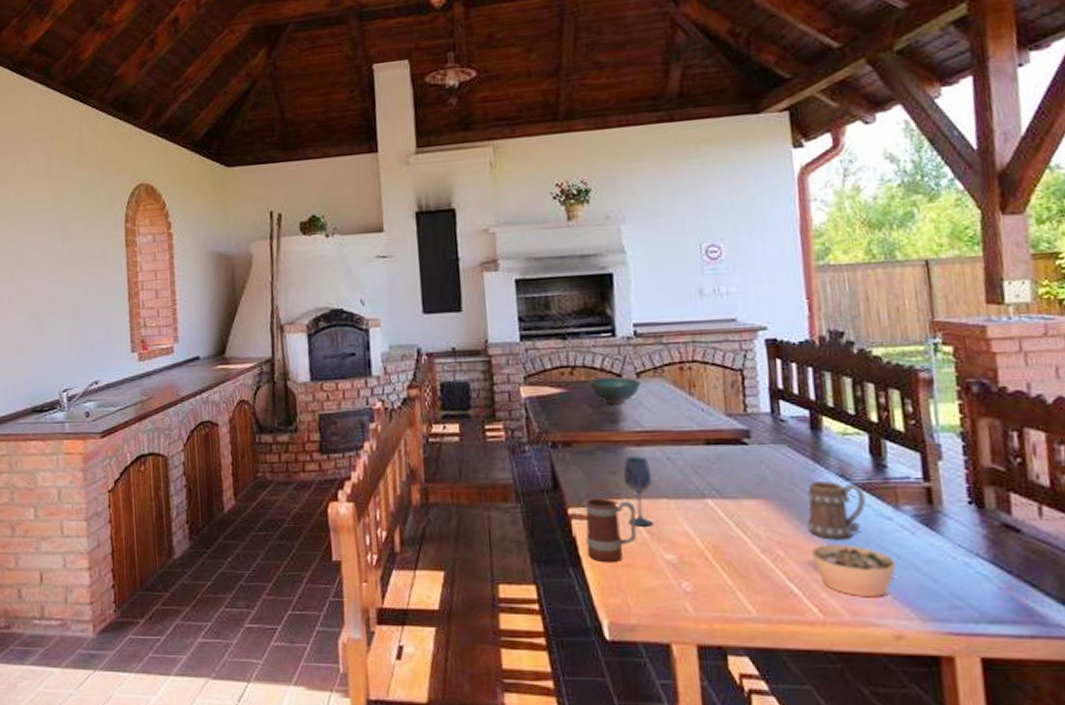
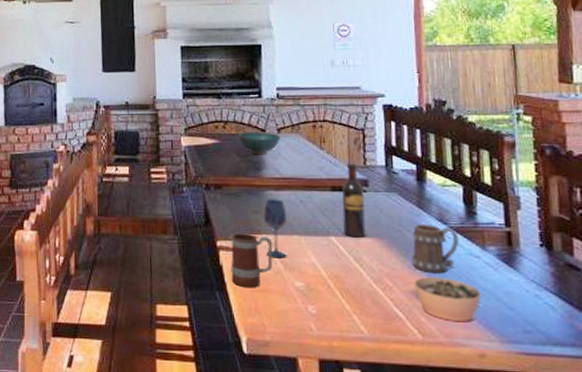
wine bottle: none [718,409,750,500] -> present [342,162,366,238]

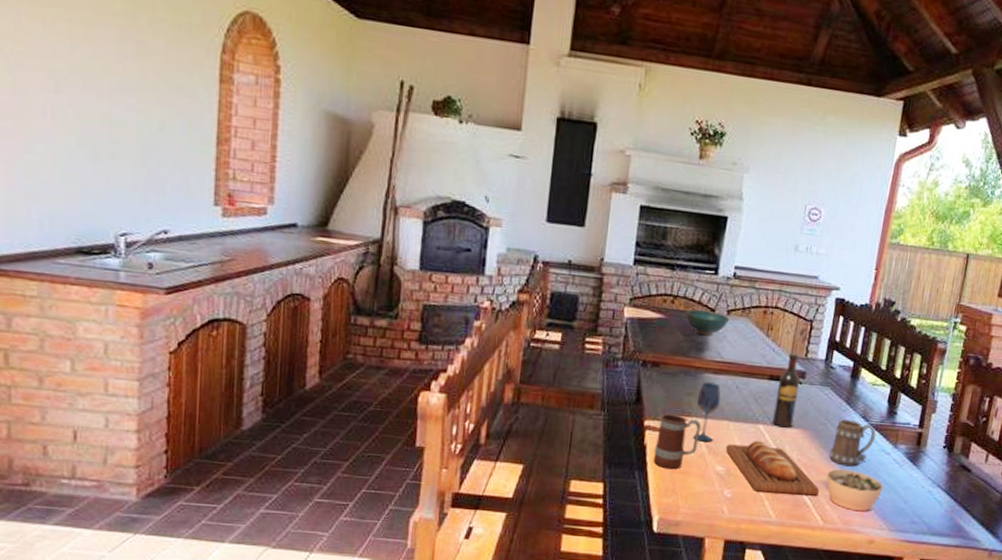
bread loaf: none [301,253,410,307] -> present [725,441,820,496]

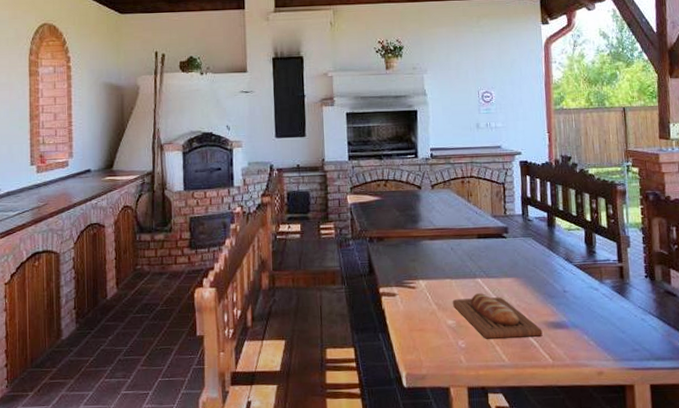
beer mug: present [653,414,702,470] -> none [391,279,428,329]
bowl: present [686,309,730,336] -> none [397,188,435,209]
wineglass: present [693,381,721,442] -> none [420,247,441,300]
wine bottle: present [772,352,801,428] -> none [486,212,507,279]
salad: present [826,469,883,512] -> none [546,309,600,346]
beer mug: present [828,419,876,467] -> none [543,264,582,306]

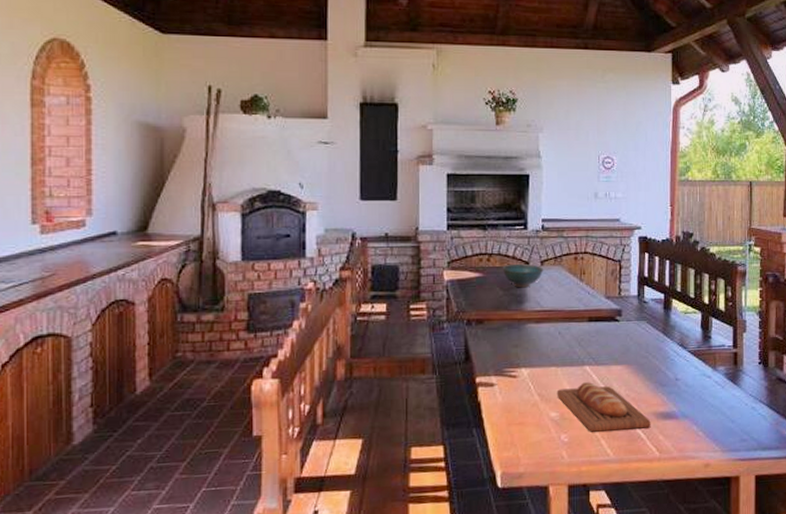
bowl: none [397,188,435,209] -> present [502,263,544,288]

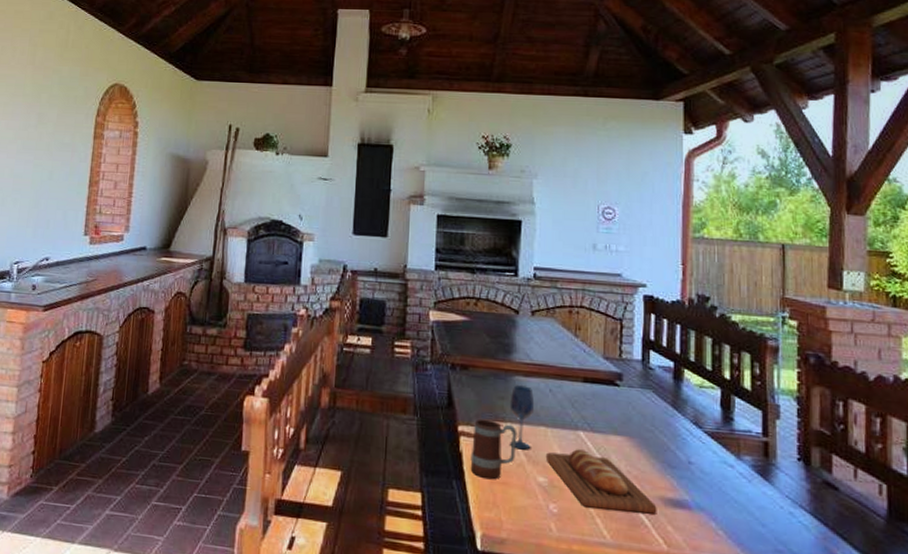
beer mug: none [488,367,531,423] -> present [470,419,517,480]
bowl: present [502,263,544,288] -> none [490,311,535,338]
wineglass: none [523,331,546,391] -> present [509,384,535,450]

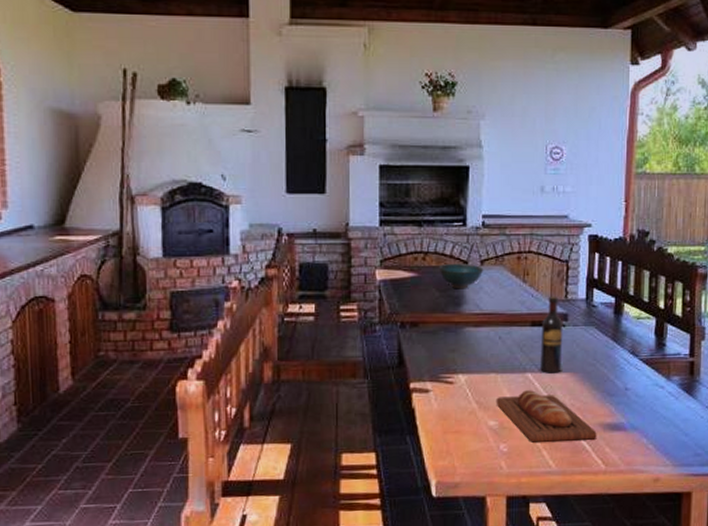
beer mug: present [470,419,517,480] -> none [423,373,469,431]
bowl: none [490,311,535,338] -> present [438,263,484,289]
wineglass: present [509,384,535,450] -> none [460,335,485,398]
wine bottle: none [593,353,618,435] -> present [540,296,563,373]

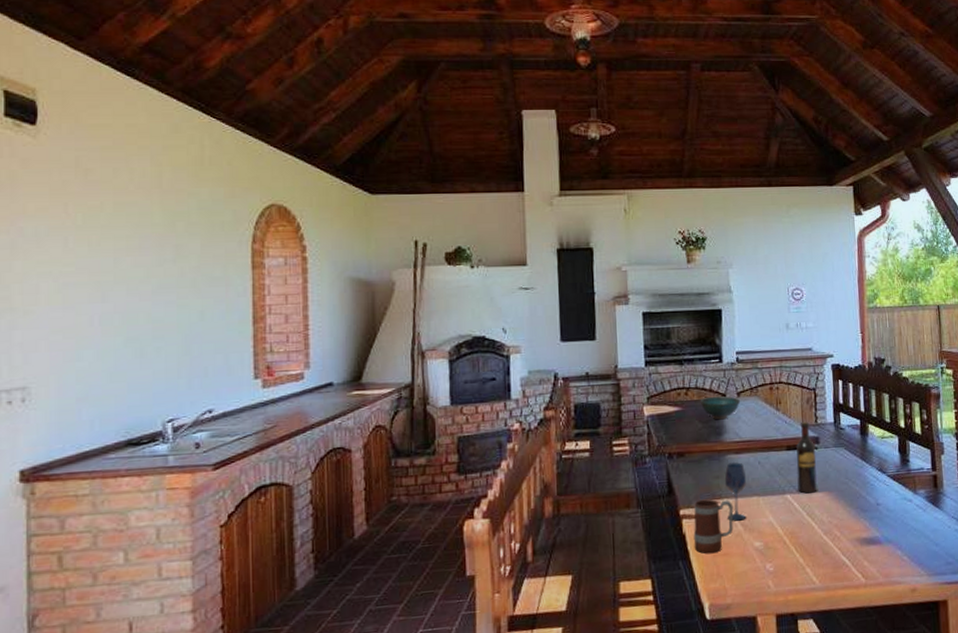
beer mug: none [423,373,469,431] -> present [693,499,734,554]
wineglass: none [460,335,485,398] -> present [724,461,747,521]
bread loaf: present [496,390,597,442] -> none [759,510,855,561]

